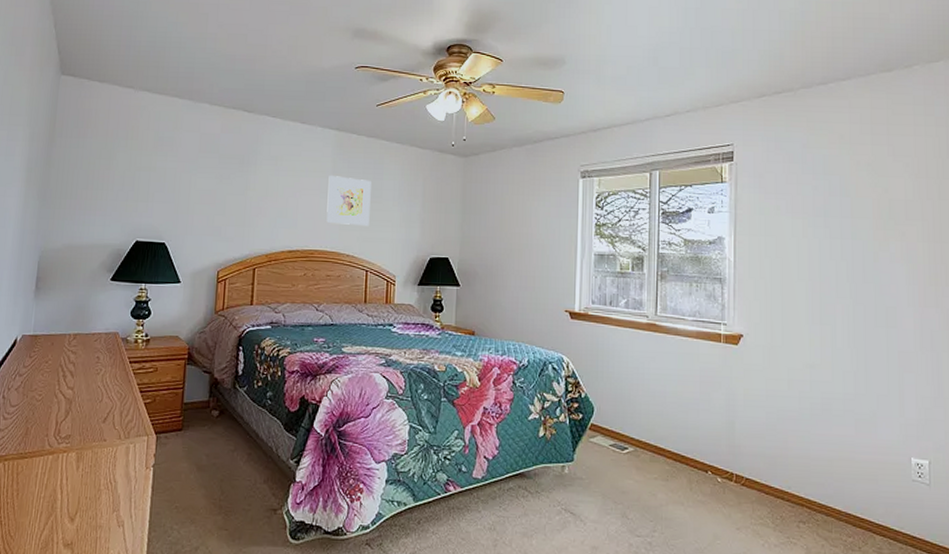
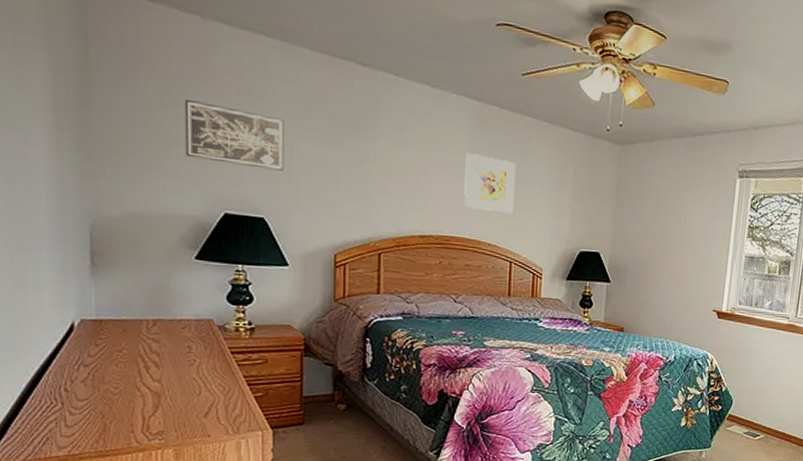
wall art: none [112,151,186,203] -> present [184,98,284,171]

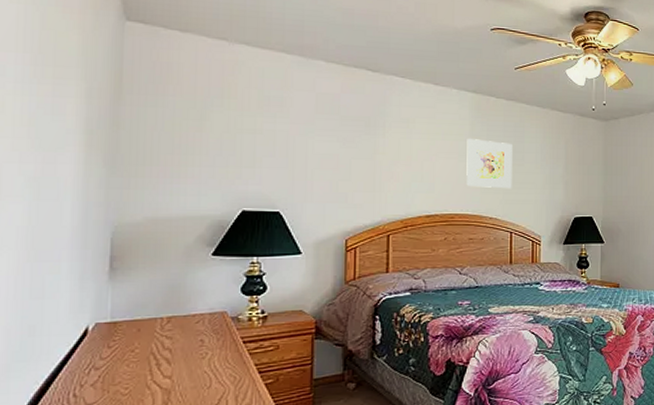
wall art: present [184,98,284,171] -> none [207,111,301,168]

